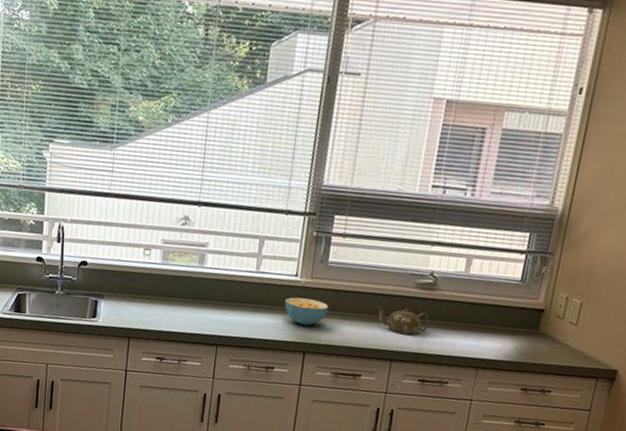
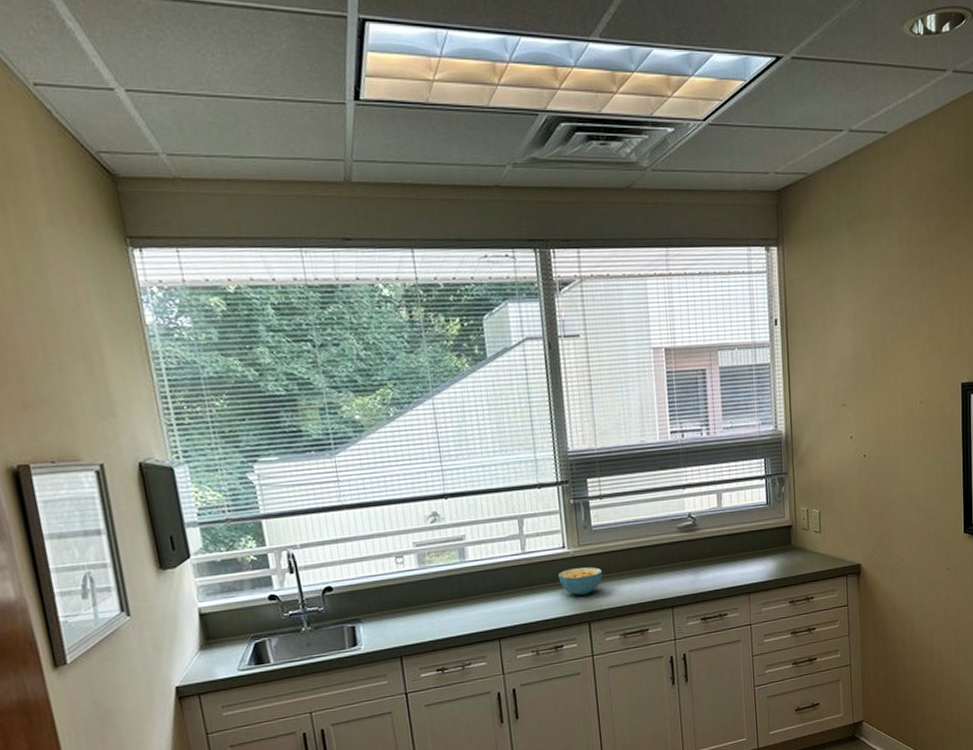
teapot: present [376,305,429,336] -> none [646,553,699,580]

